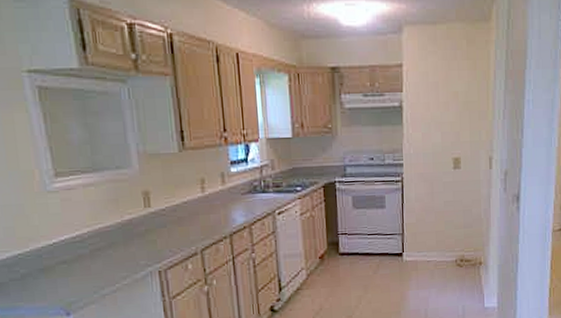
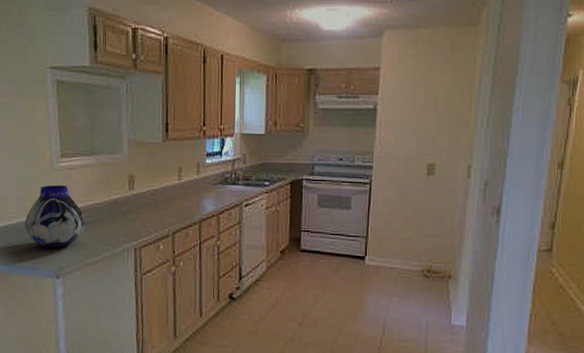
vase: none [16,208,96,282] -> present [24,184,85,248]

